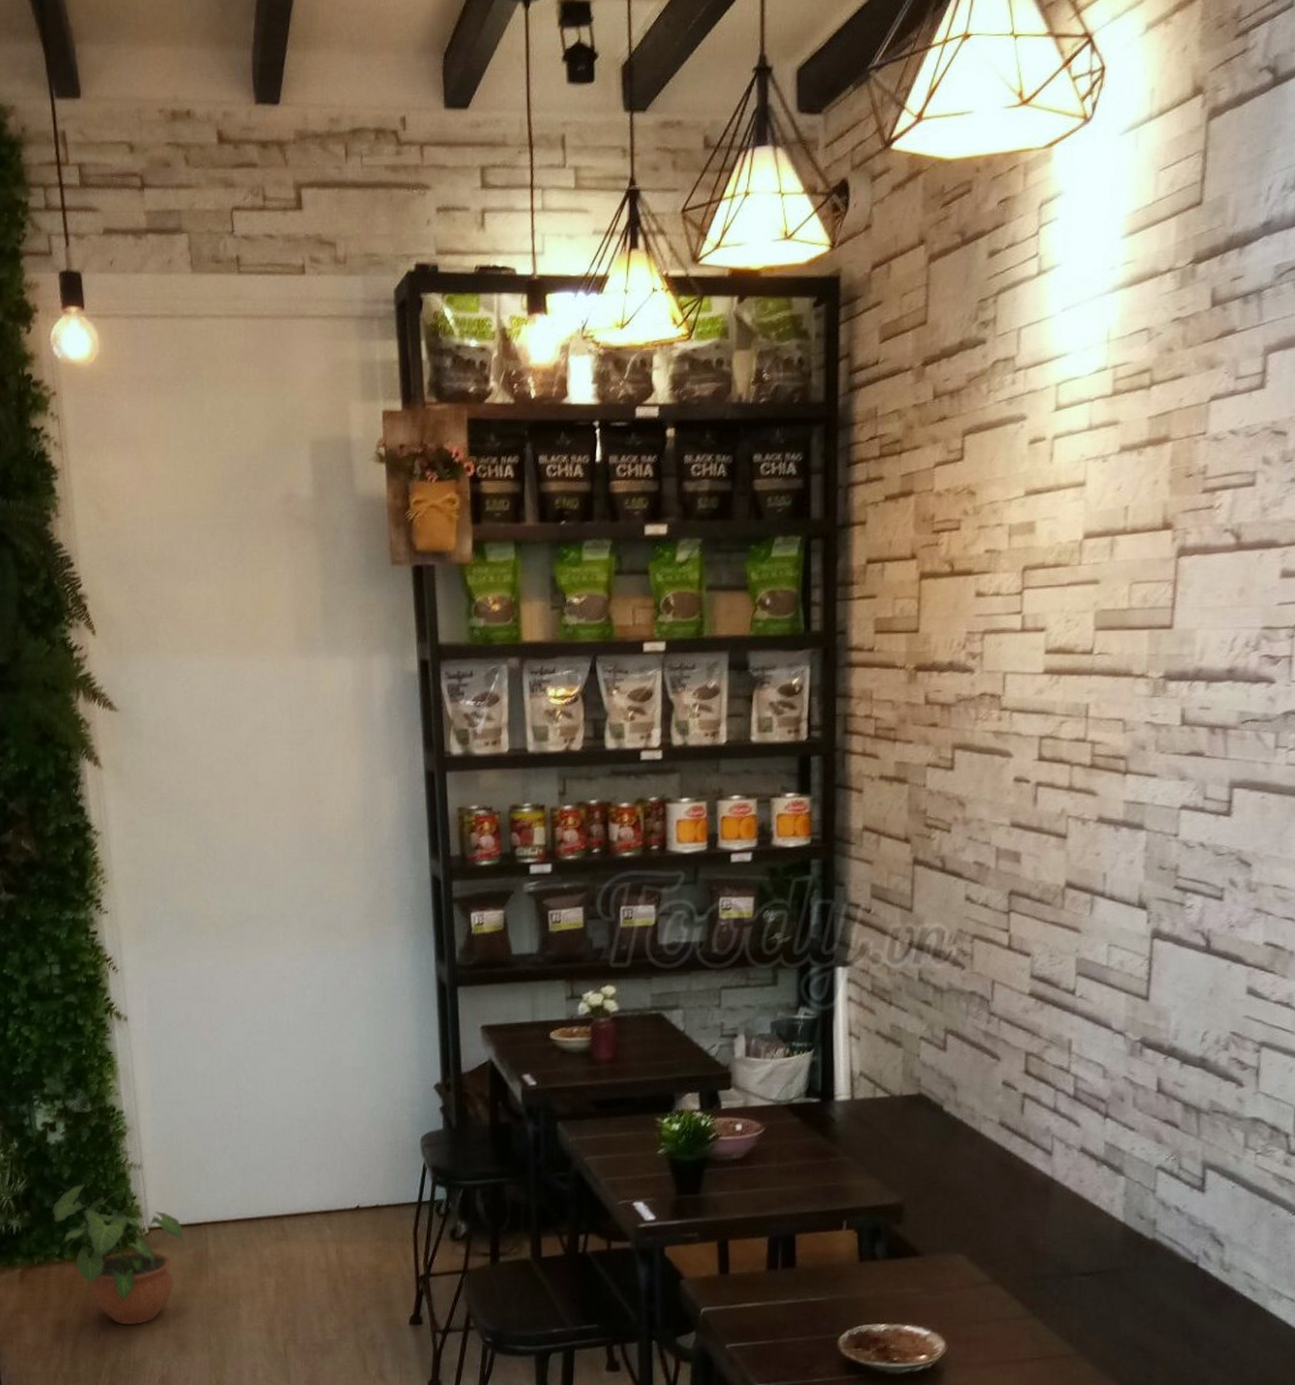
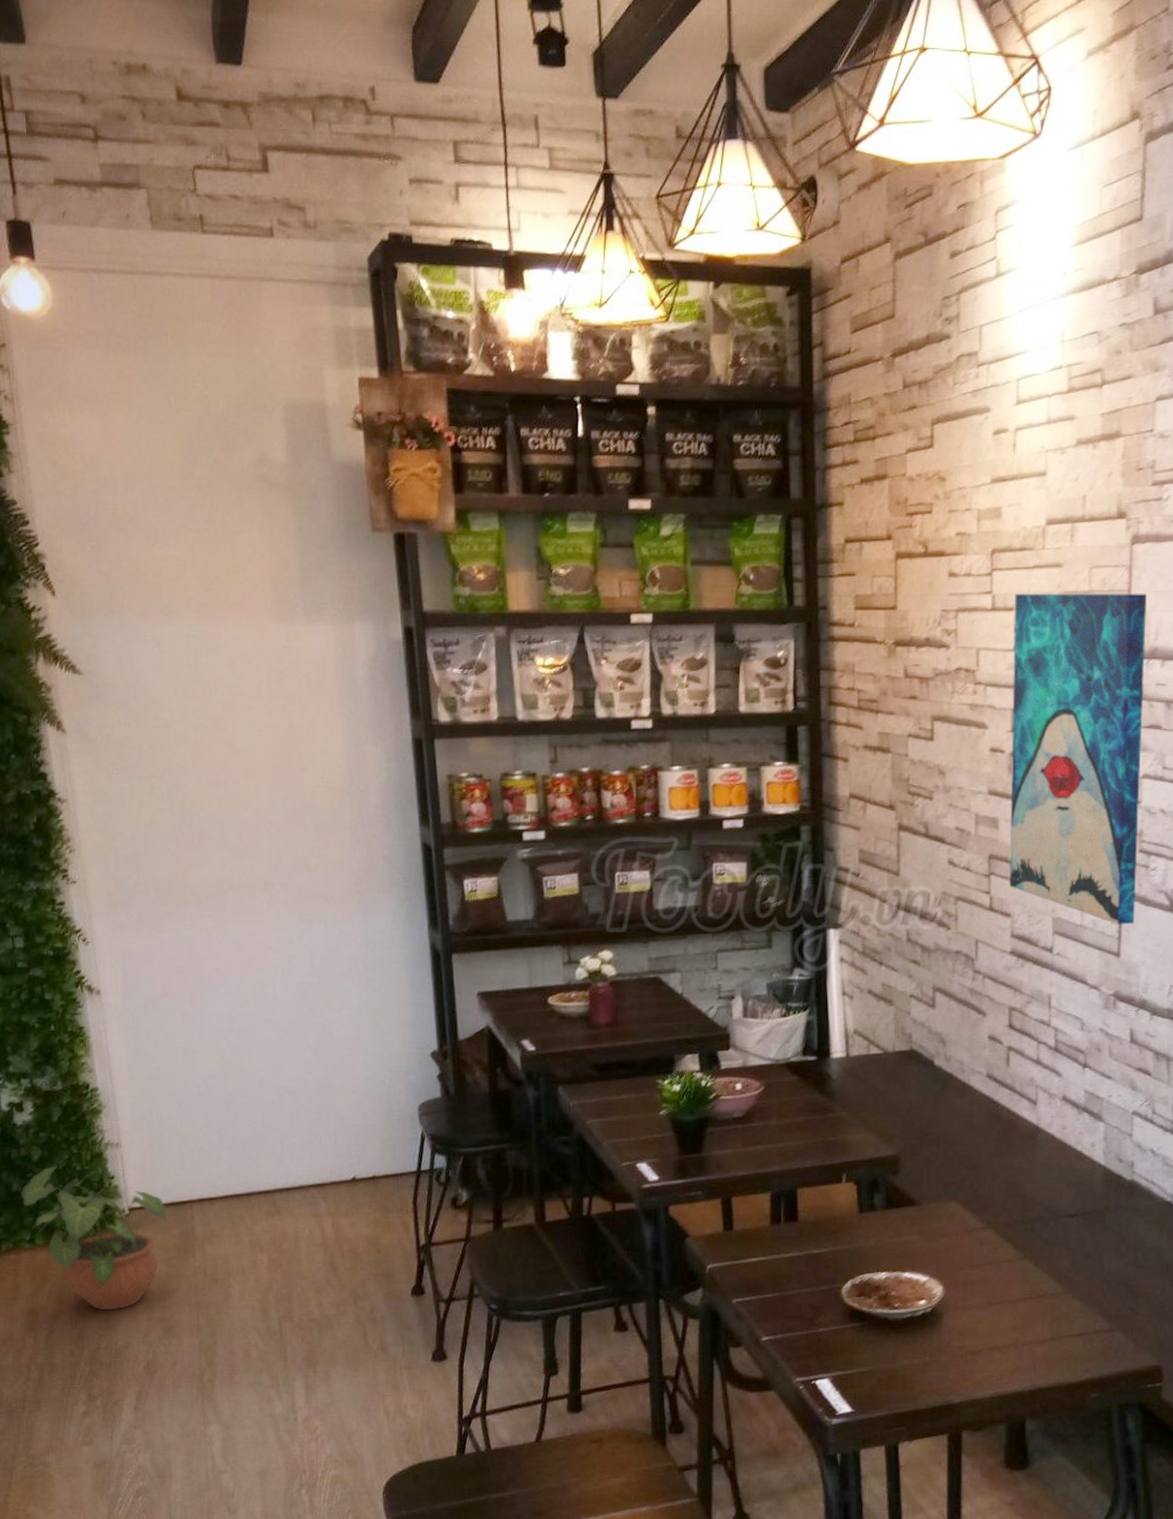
wall art: none [1029,610,1193,967] -> present [1008,593,1147,925]

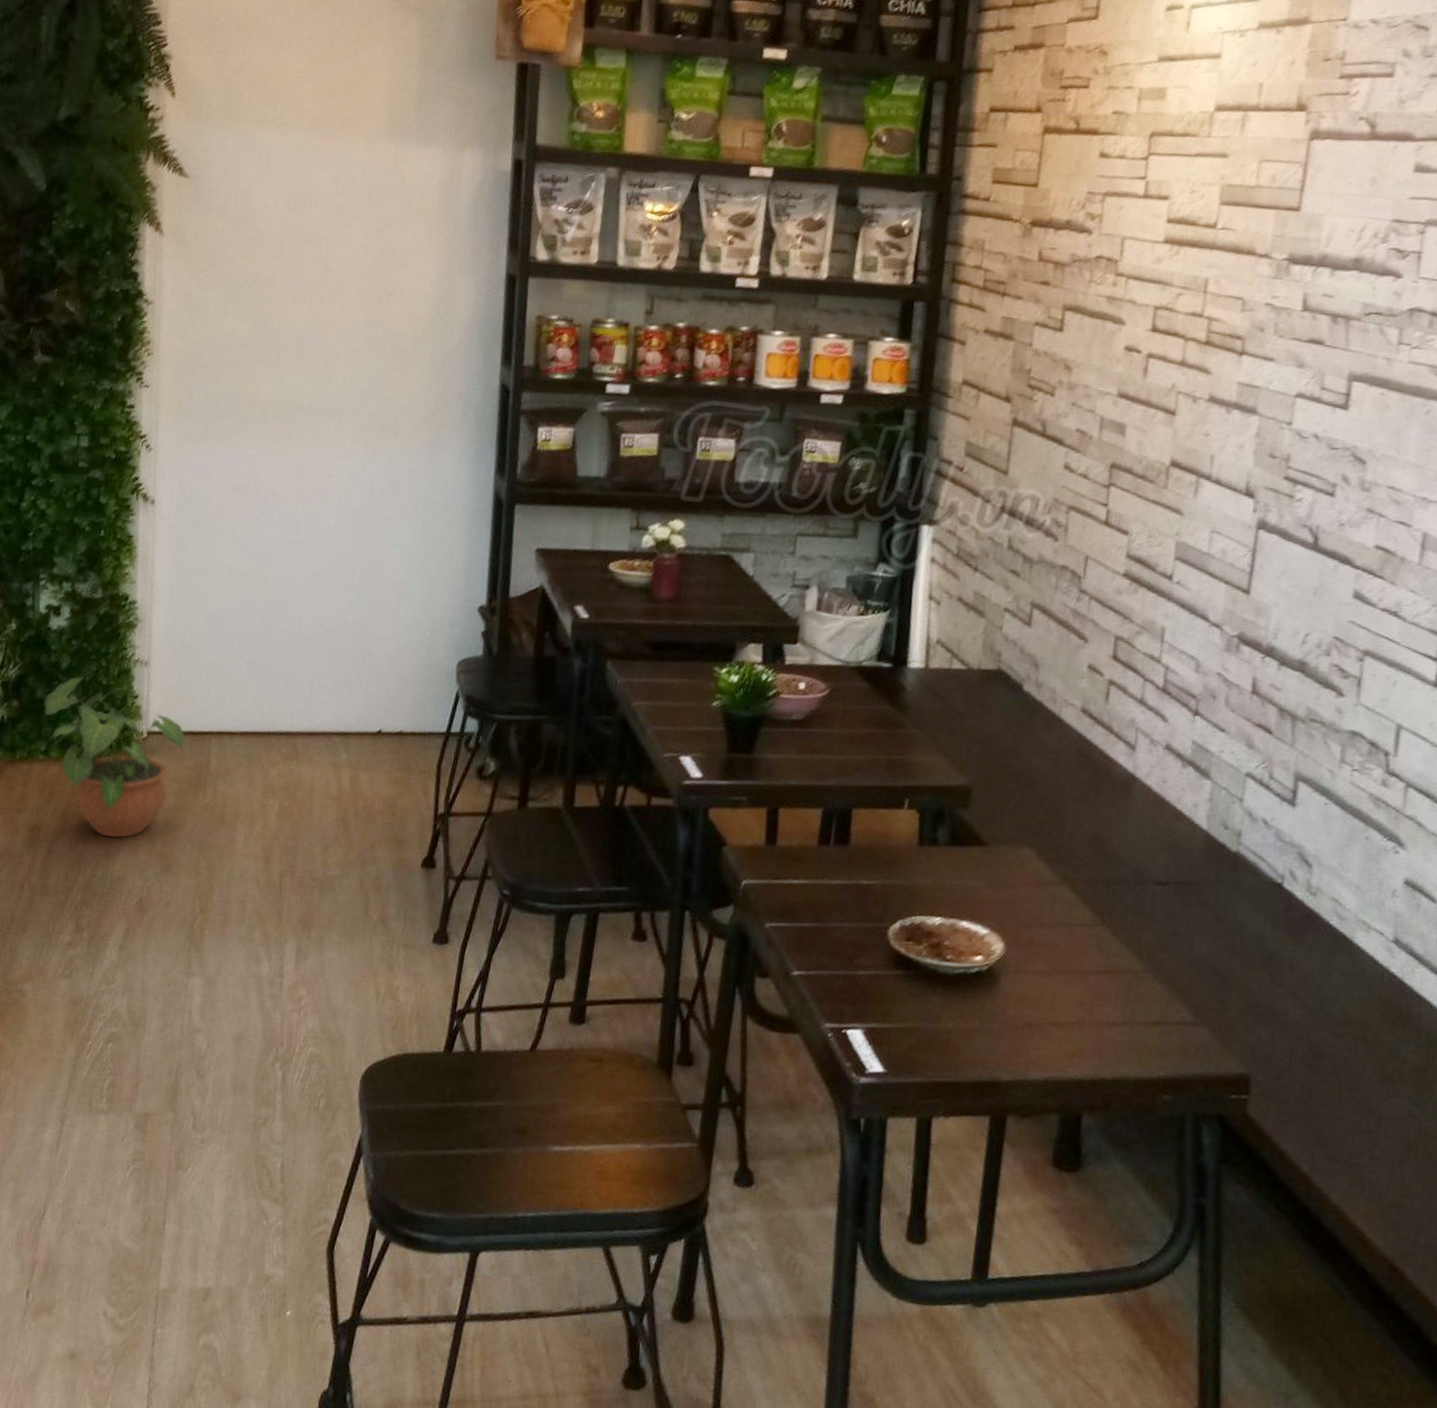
wall art: present [1008,593,1147,925] -> none [1130,181,1322,559]

